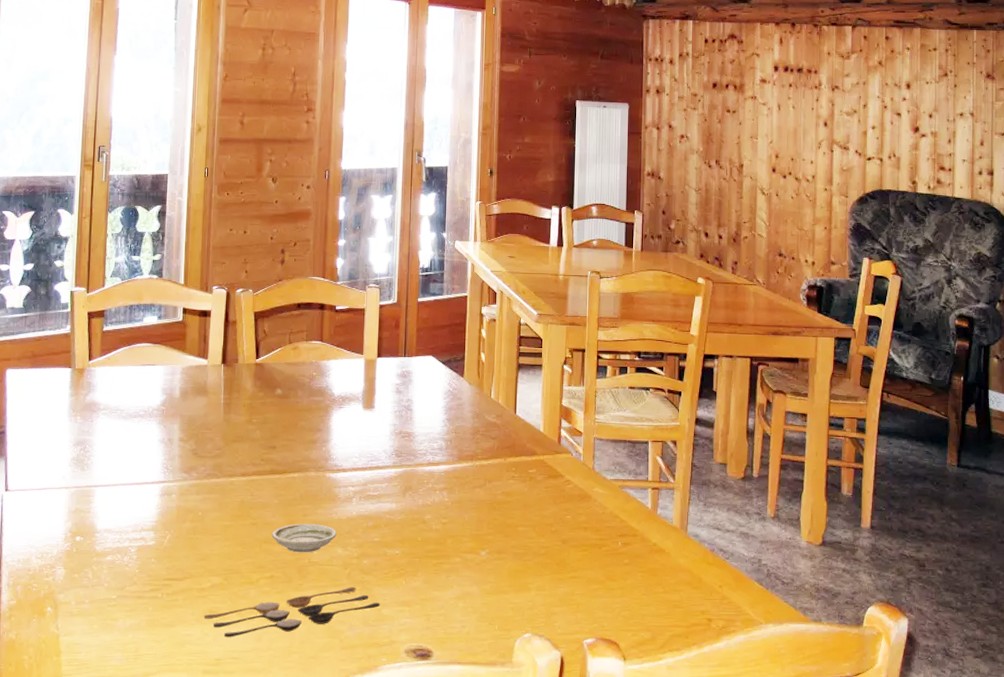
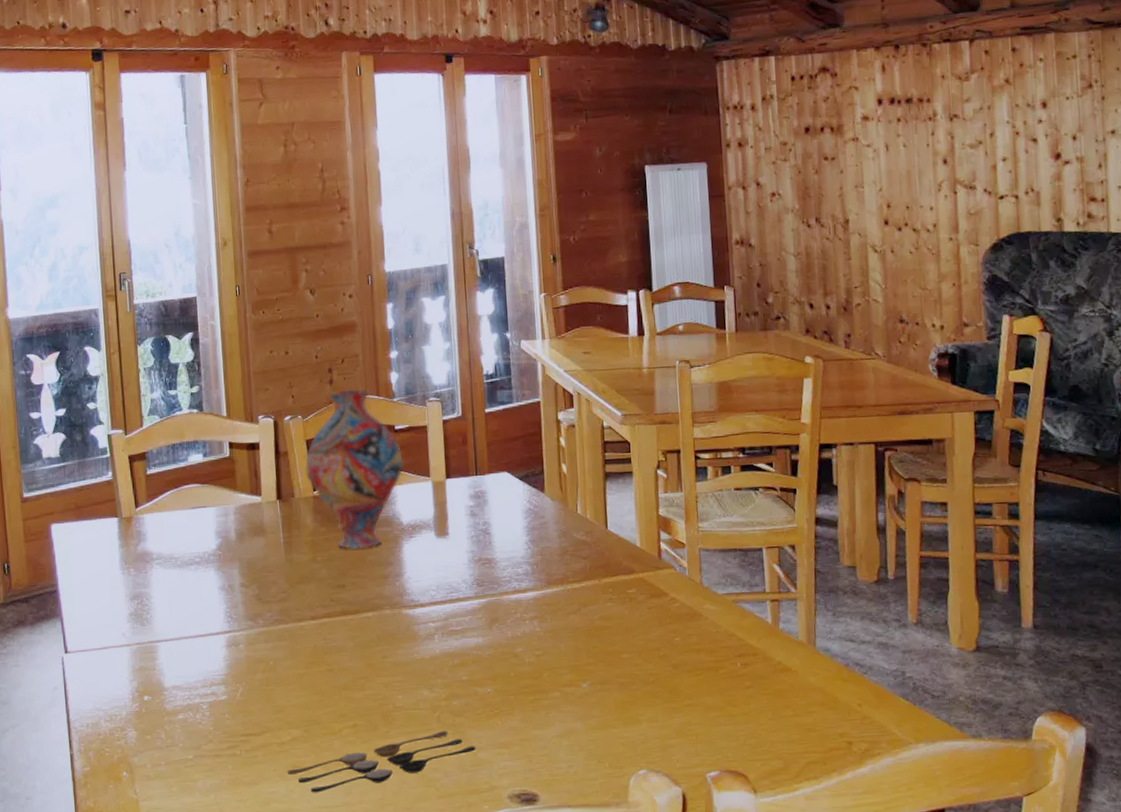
vase: none [250,270,341,414] -> present [305,388,404,549]
saucer: present [271,523,337,553] -> none [350,665,421,698]

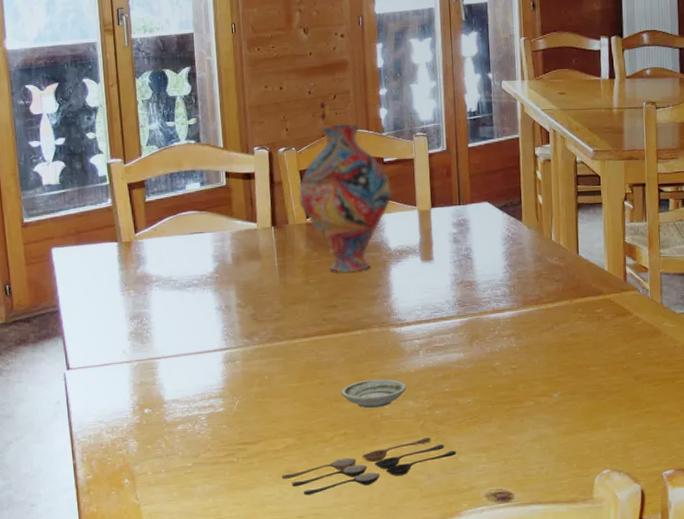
saucer: none [350,665,421,698] -> present [341,379,407,409]

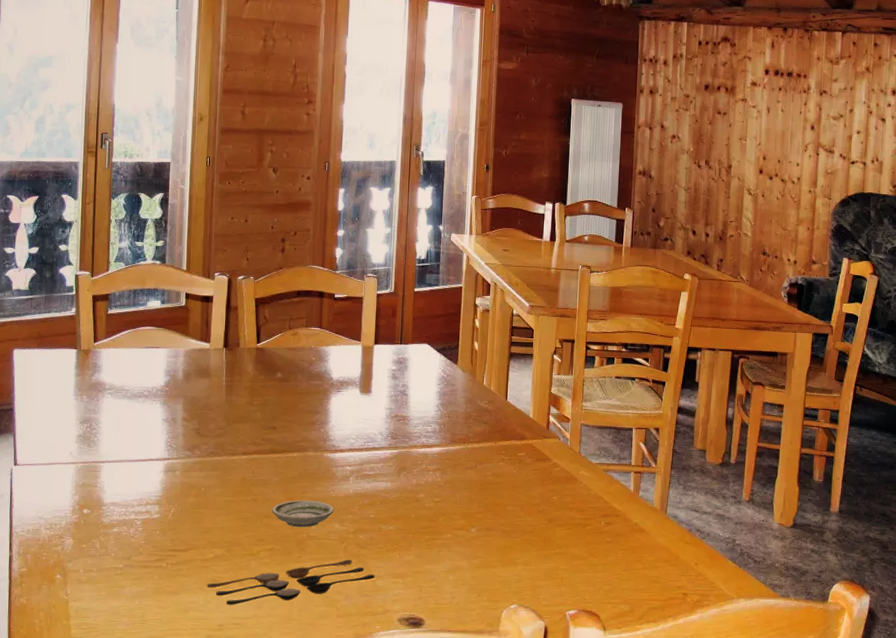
vase: present [298,123,392,272] -> none [251,258,339,397]

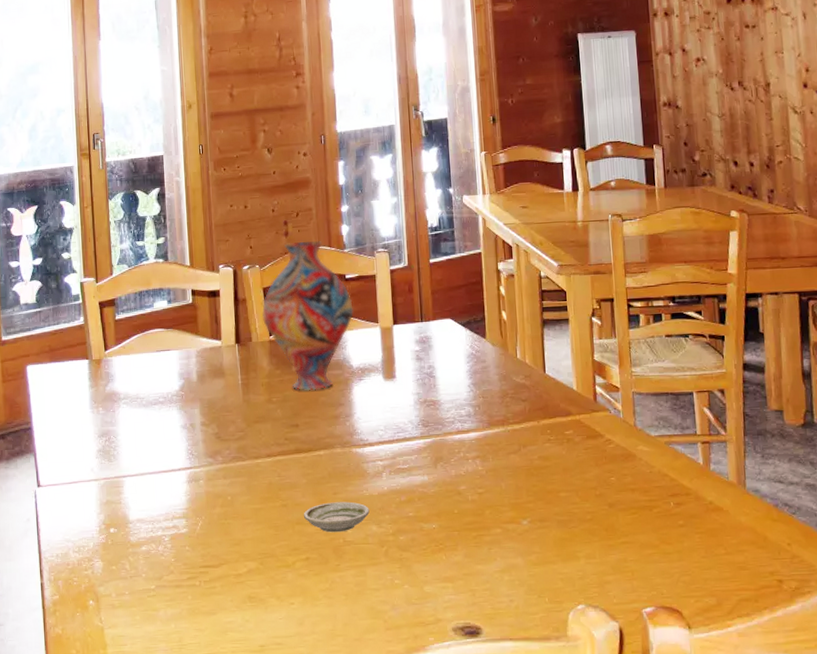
spoon: present [207,560,375,605] -> none [243,565,422,623]
vase: none [251,258,339,397] -> present [262,240,354,390]

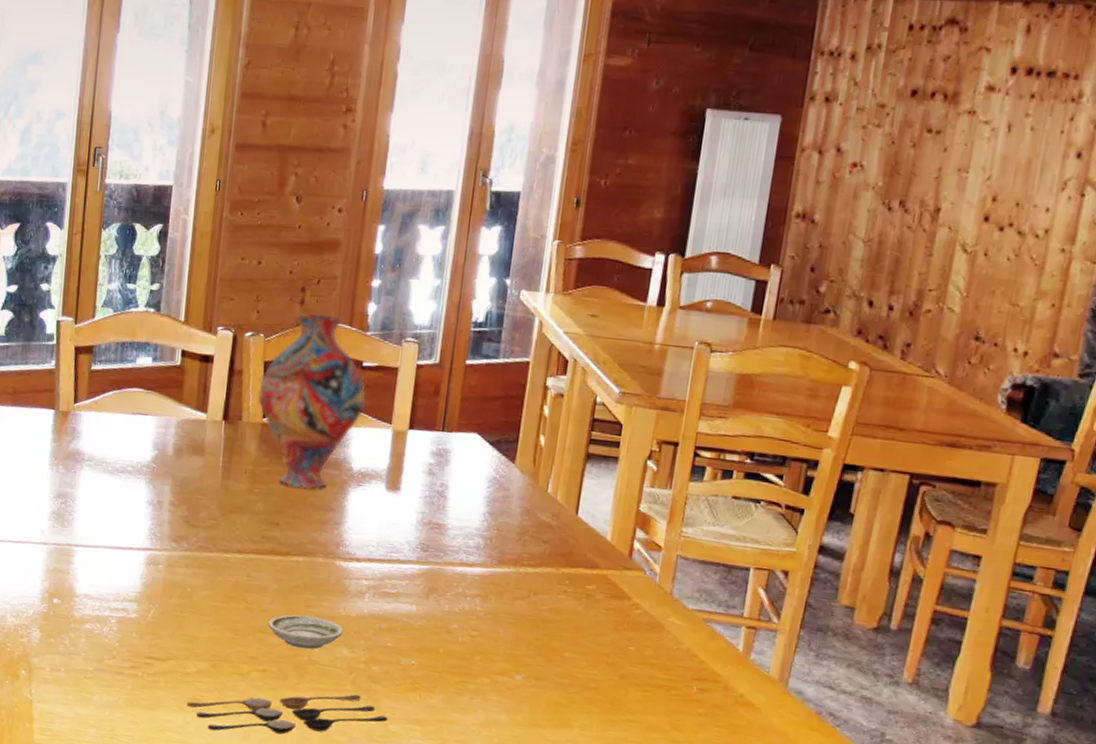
spoon: none [243,565,422,623] -> present [186,694,388,735]

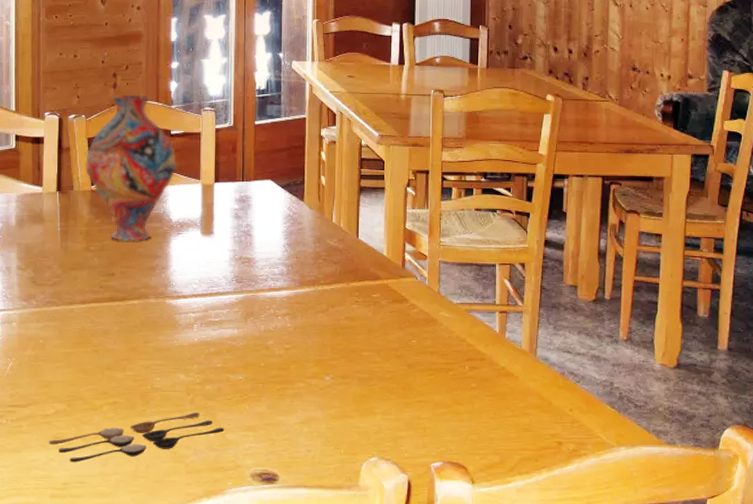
saucer: present [268,614,344,650] -> none [113,350,179,379]

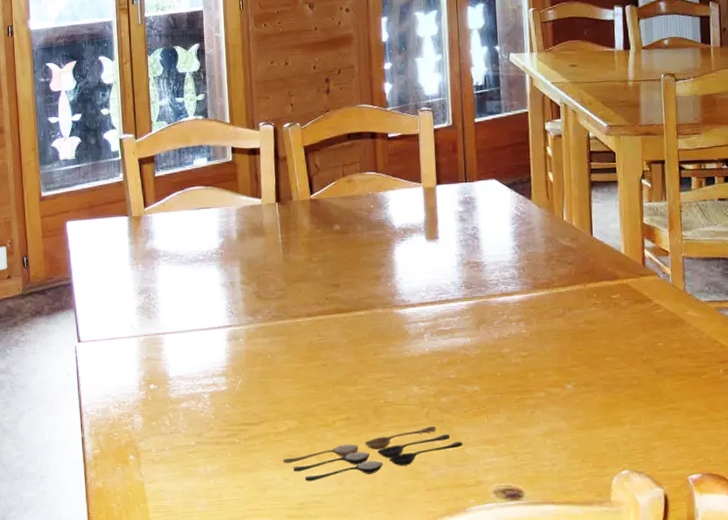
vase: present [85,94,176,241] -> none [302,98,396,250]

